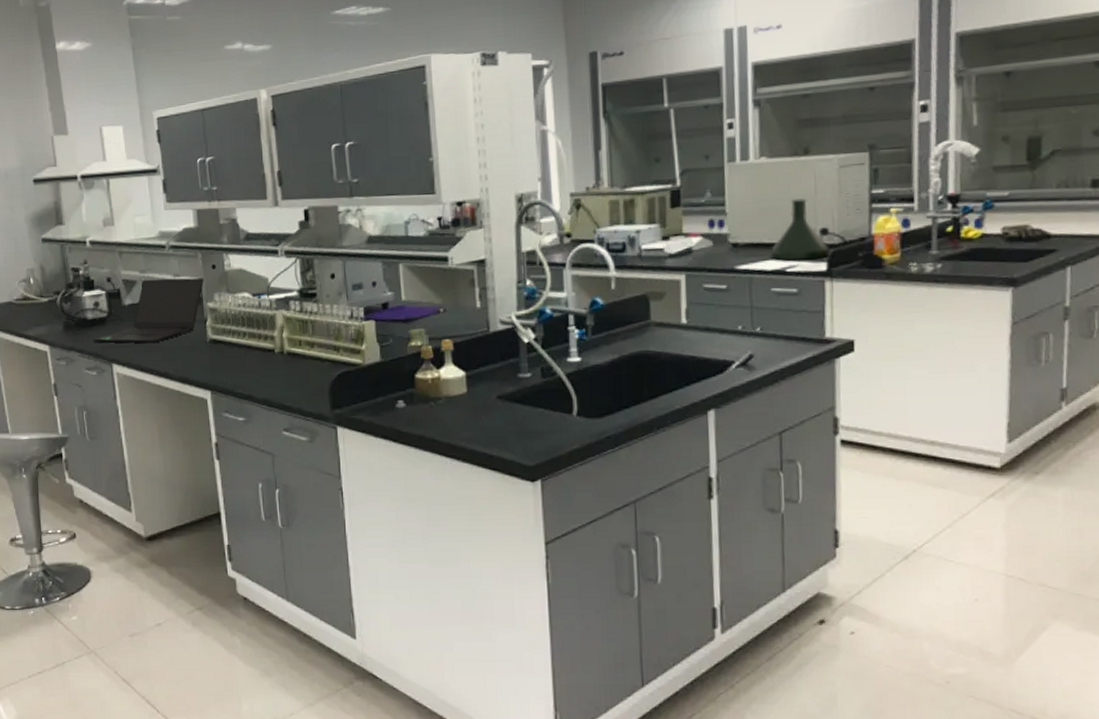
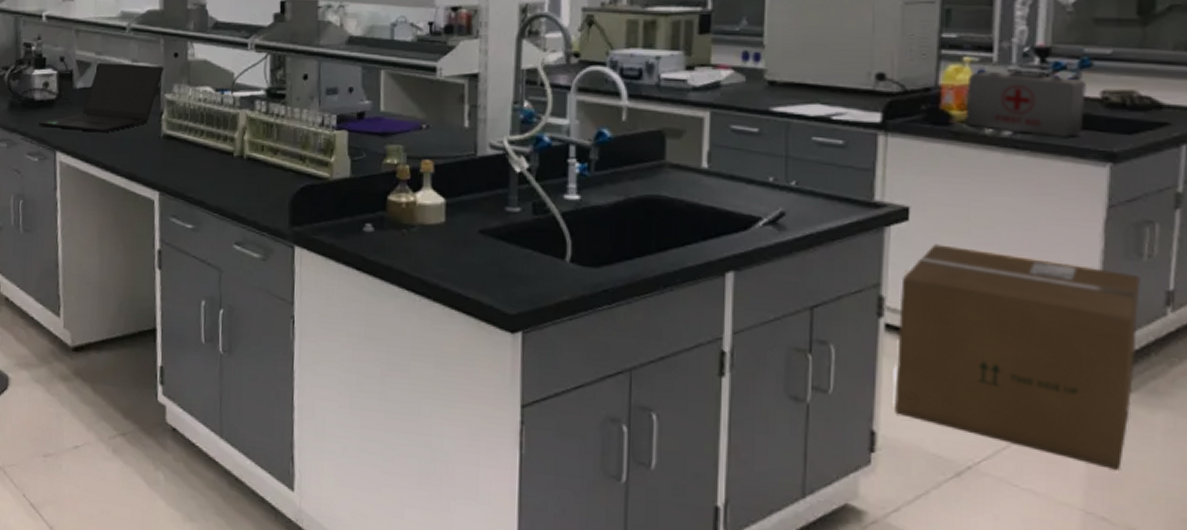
flask: present [771,198,830,262] -> none [815,36,886,110]
box: none [851,369,1041,539] -> present [893,244,1140,470]
first-aid kit: none [894,217,990,271] -> present [965,71,1086,139]

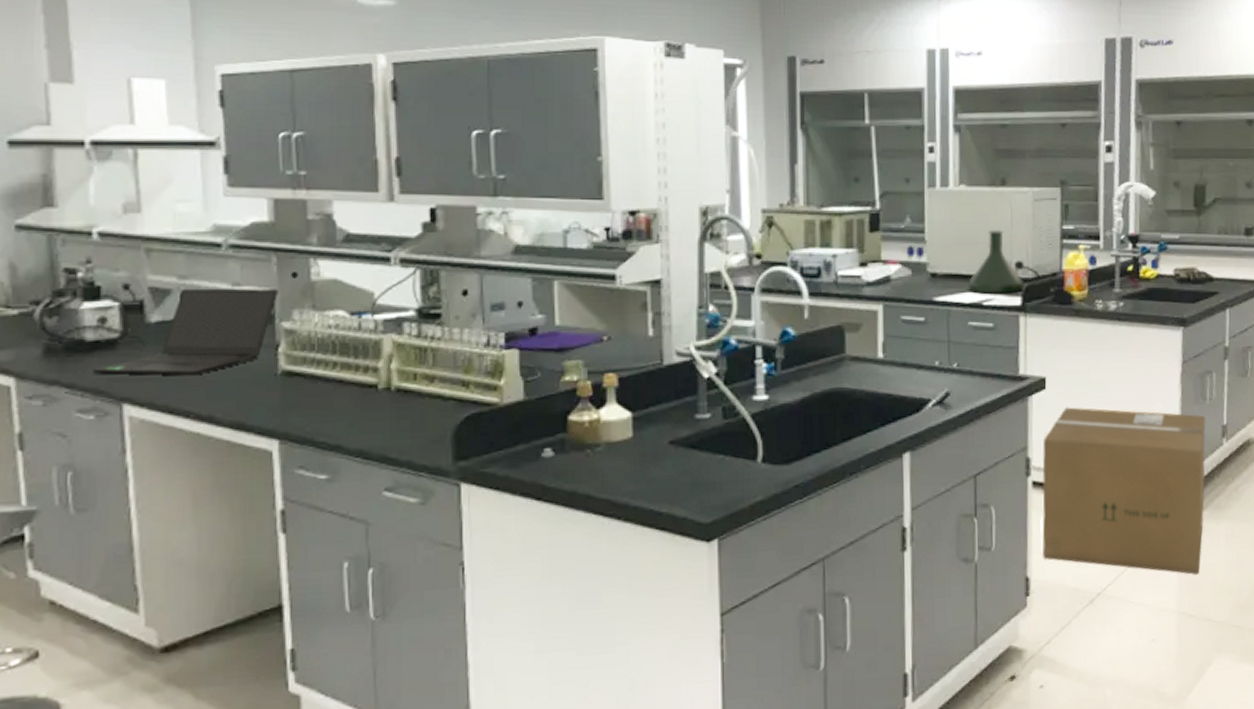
flask: none [815,36,886,110] -> present [969,230,1024,295]
first-aid kit: present [965,71,1086,139] -> none [1082,256,1164,310]

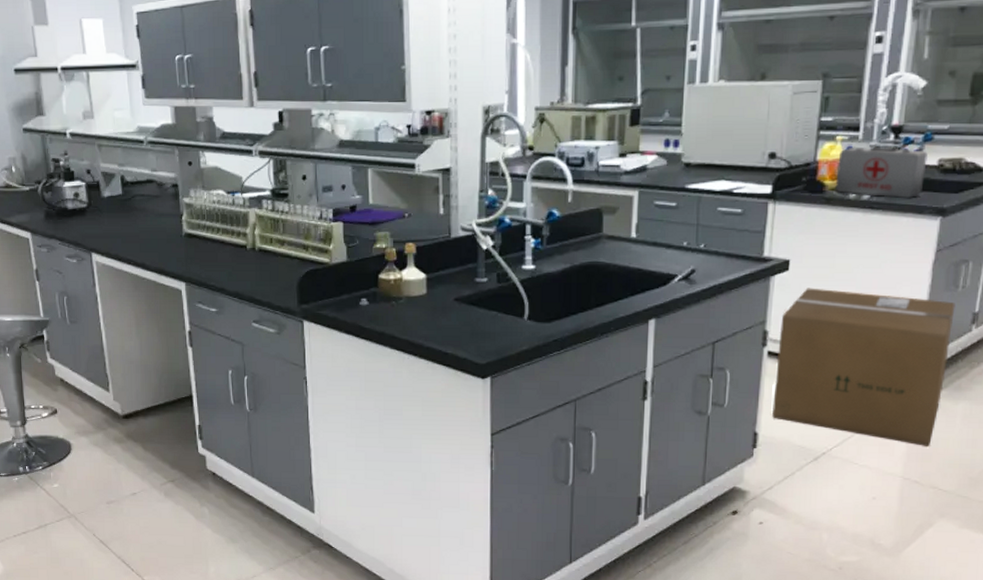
laptop: present [92,288,278,376] -> none [73,173,180,235]
flask: present [969,230,1024,295] -> none [721,123,776,183]
first-aid kit: none [1082,256,1164,310] -> present [835,146,928,199]

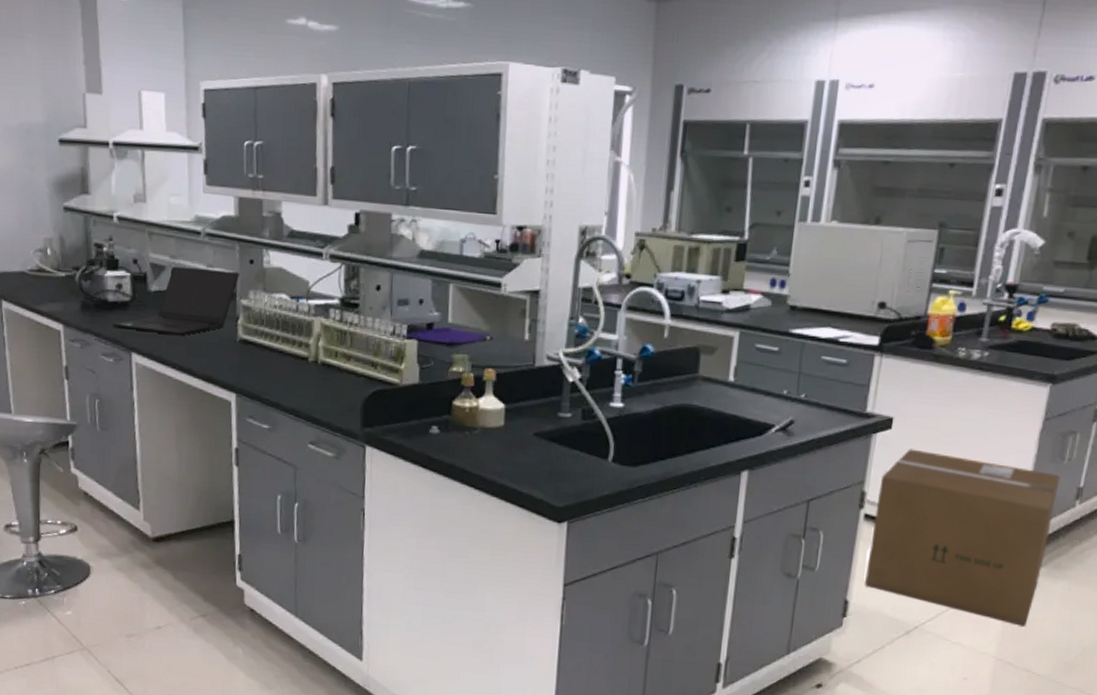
laptop: none [73,173,180,235] -> present [112,266,239,336]
first-aid kit: present [835,146,928,199] -> none [944,304,1041,363]

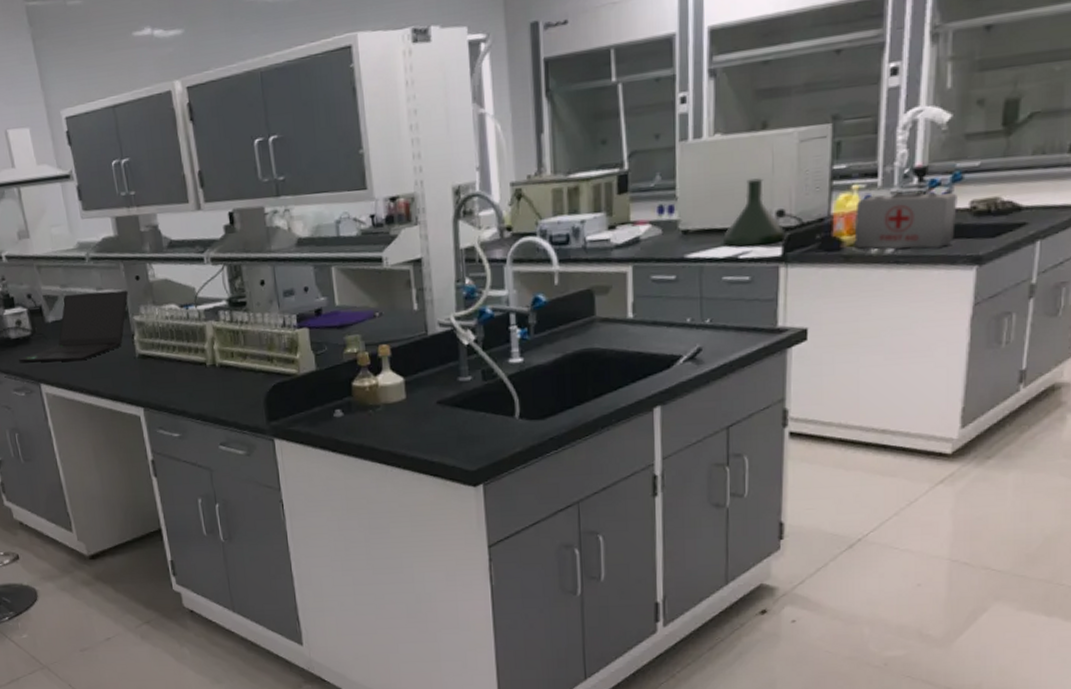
flask: none [827,268,885,334] -> present [723,178,786,248]
box: present [864,449,1060,626] -> none [797,357,999,523]
first-aid kit: none [944,304,1041,363] -> present [854,192,958,249]

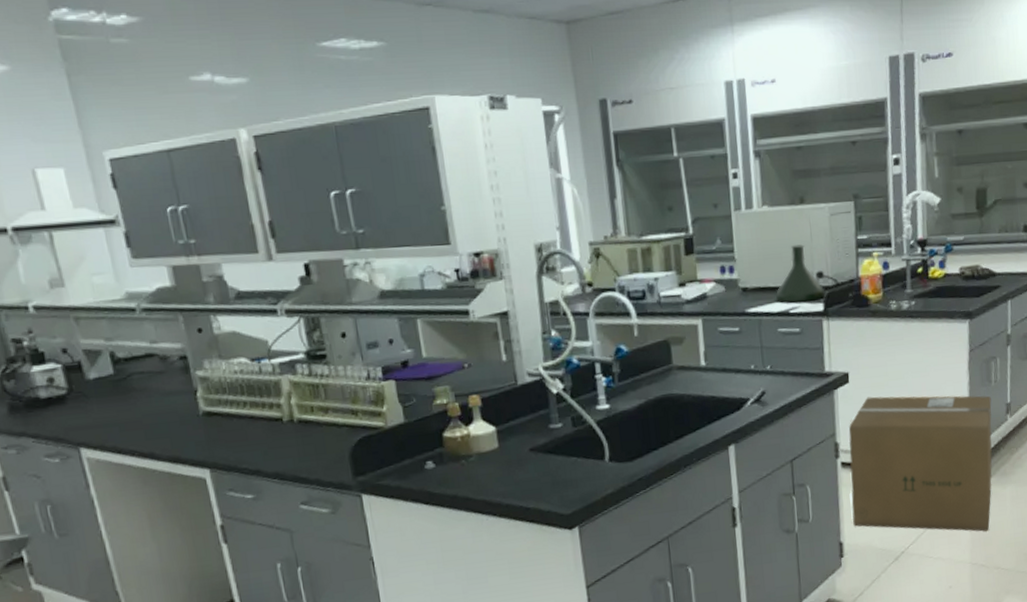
laptop: present [18,290,128,363] -> none [50,343,189,425]
box: none [797,357,999,523] -> present [848,396,993,531]
first-aid kit: present [854,192,958,249] -> none [877,259,951,306]

